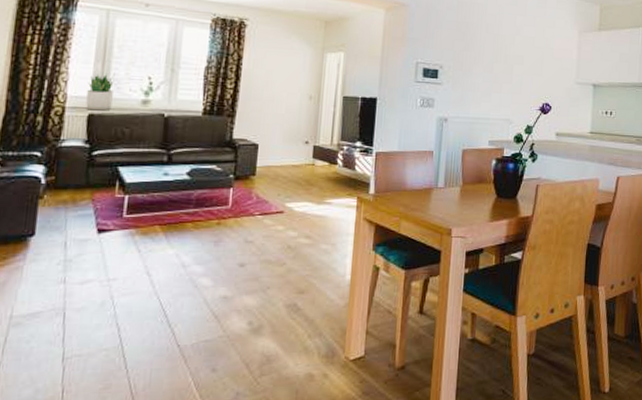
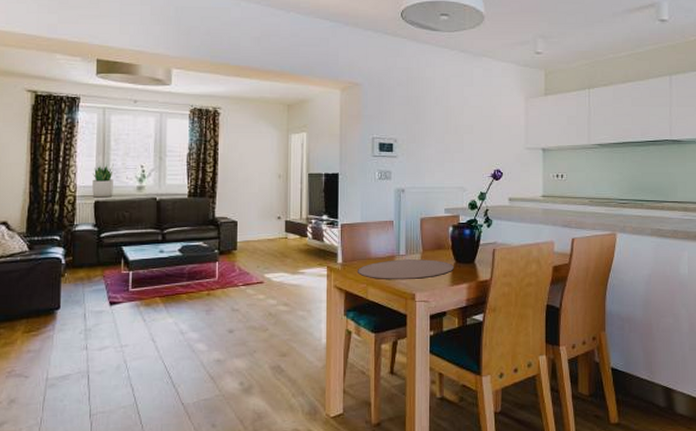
placemat: none [391,192,495,213] -> present [358,259,454,279]

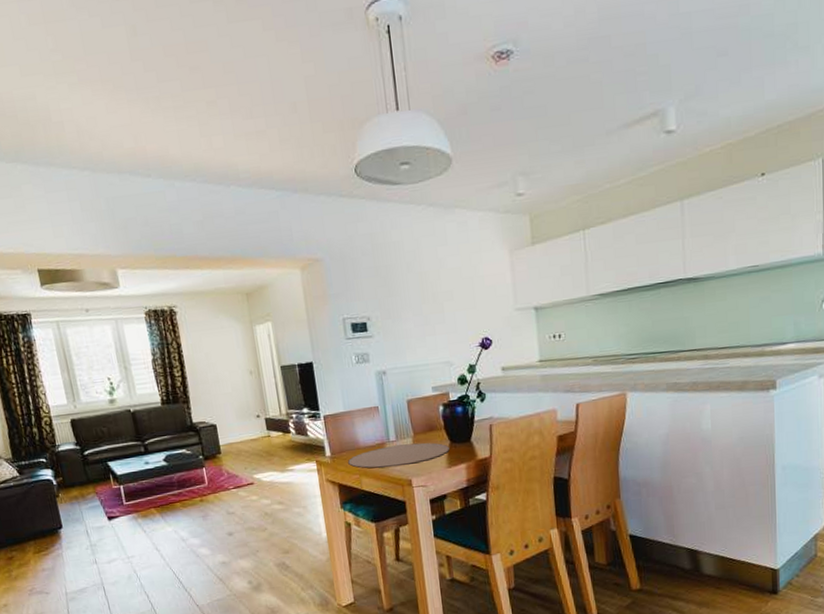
planter: present [92,164,114,198] -> none [62,380,87,416]

